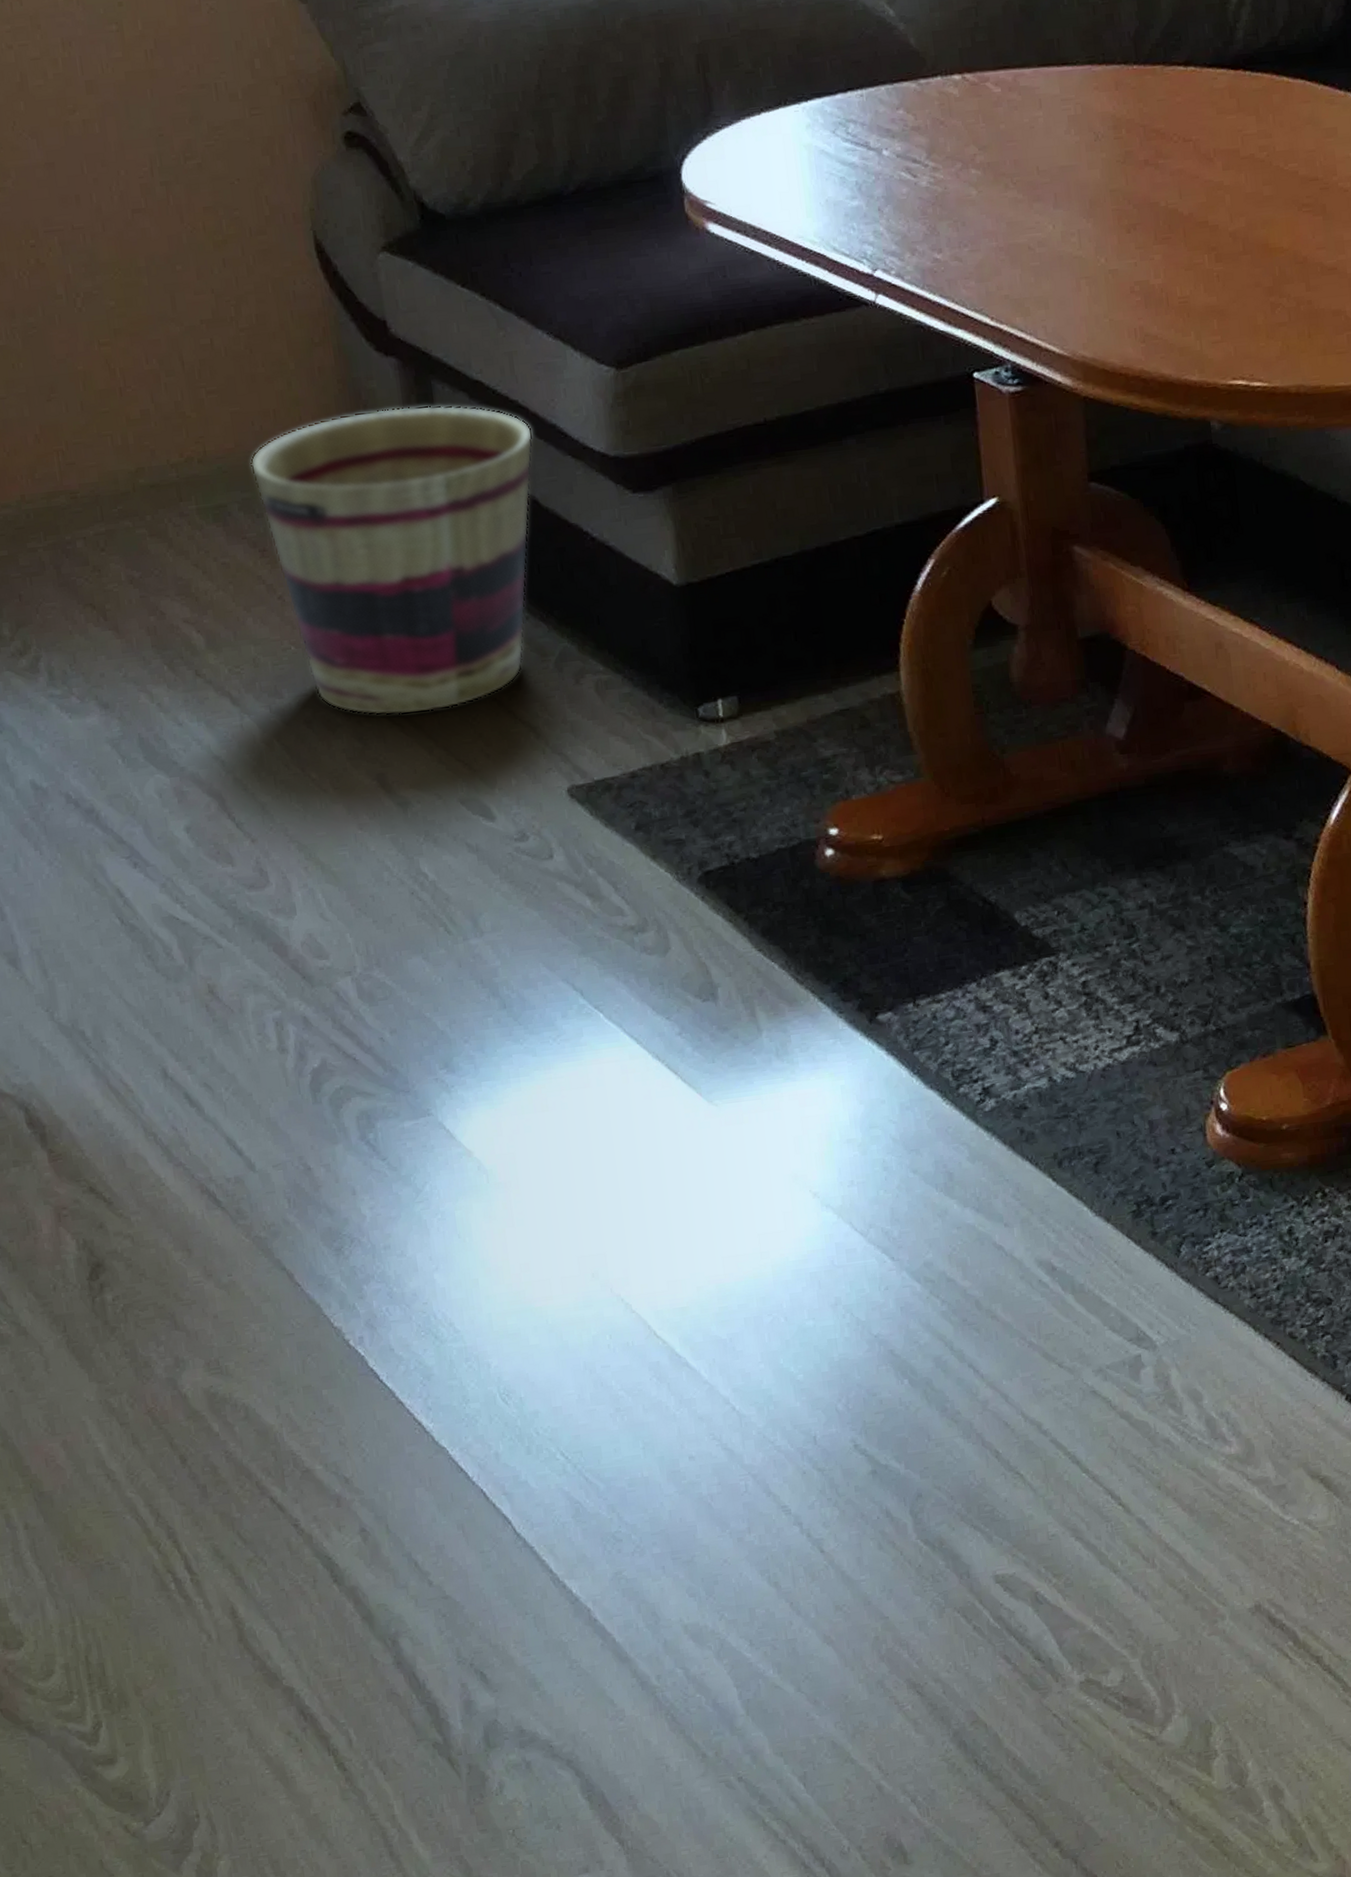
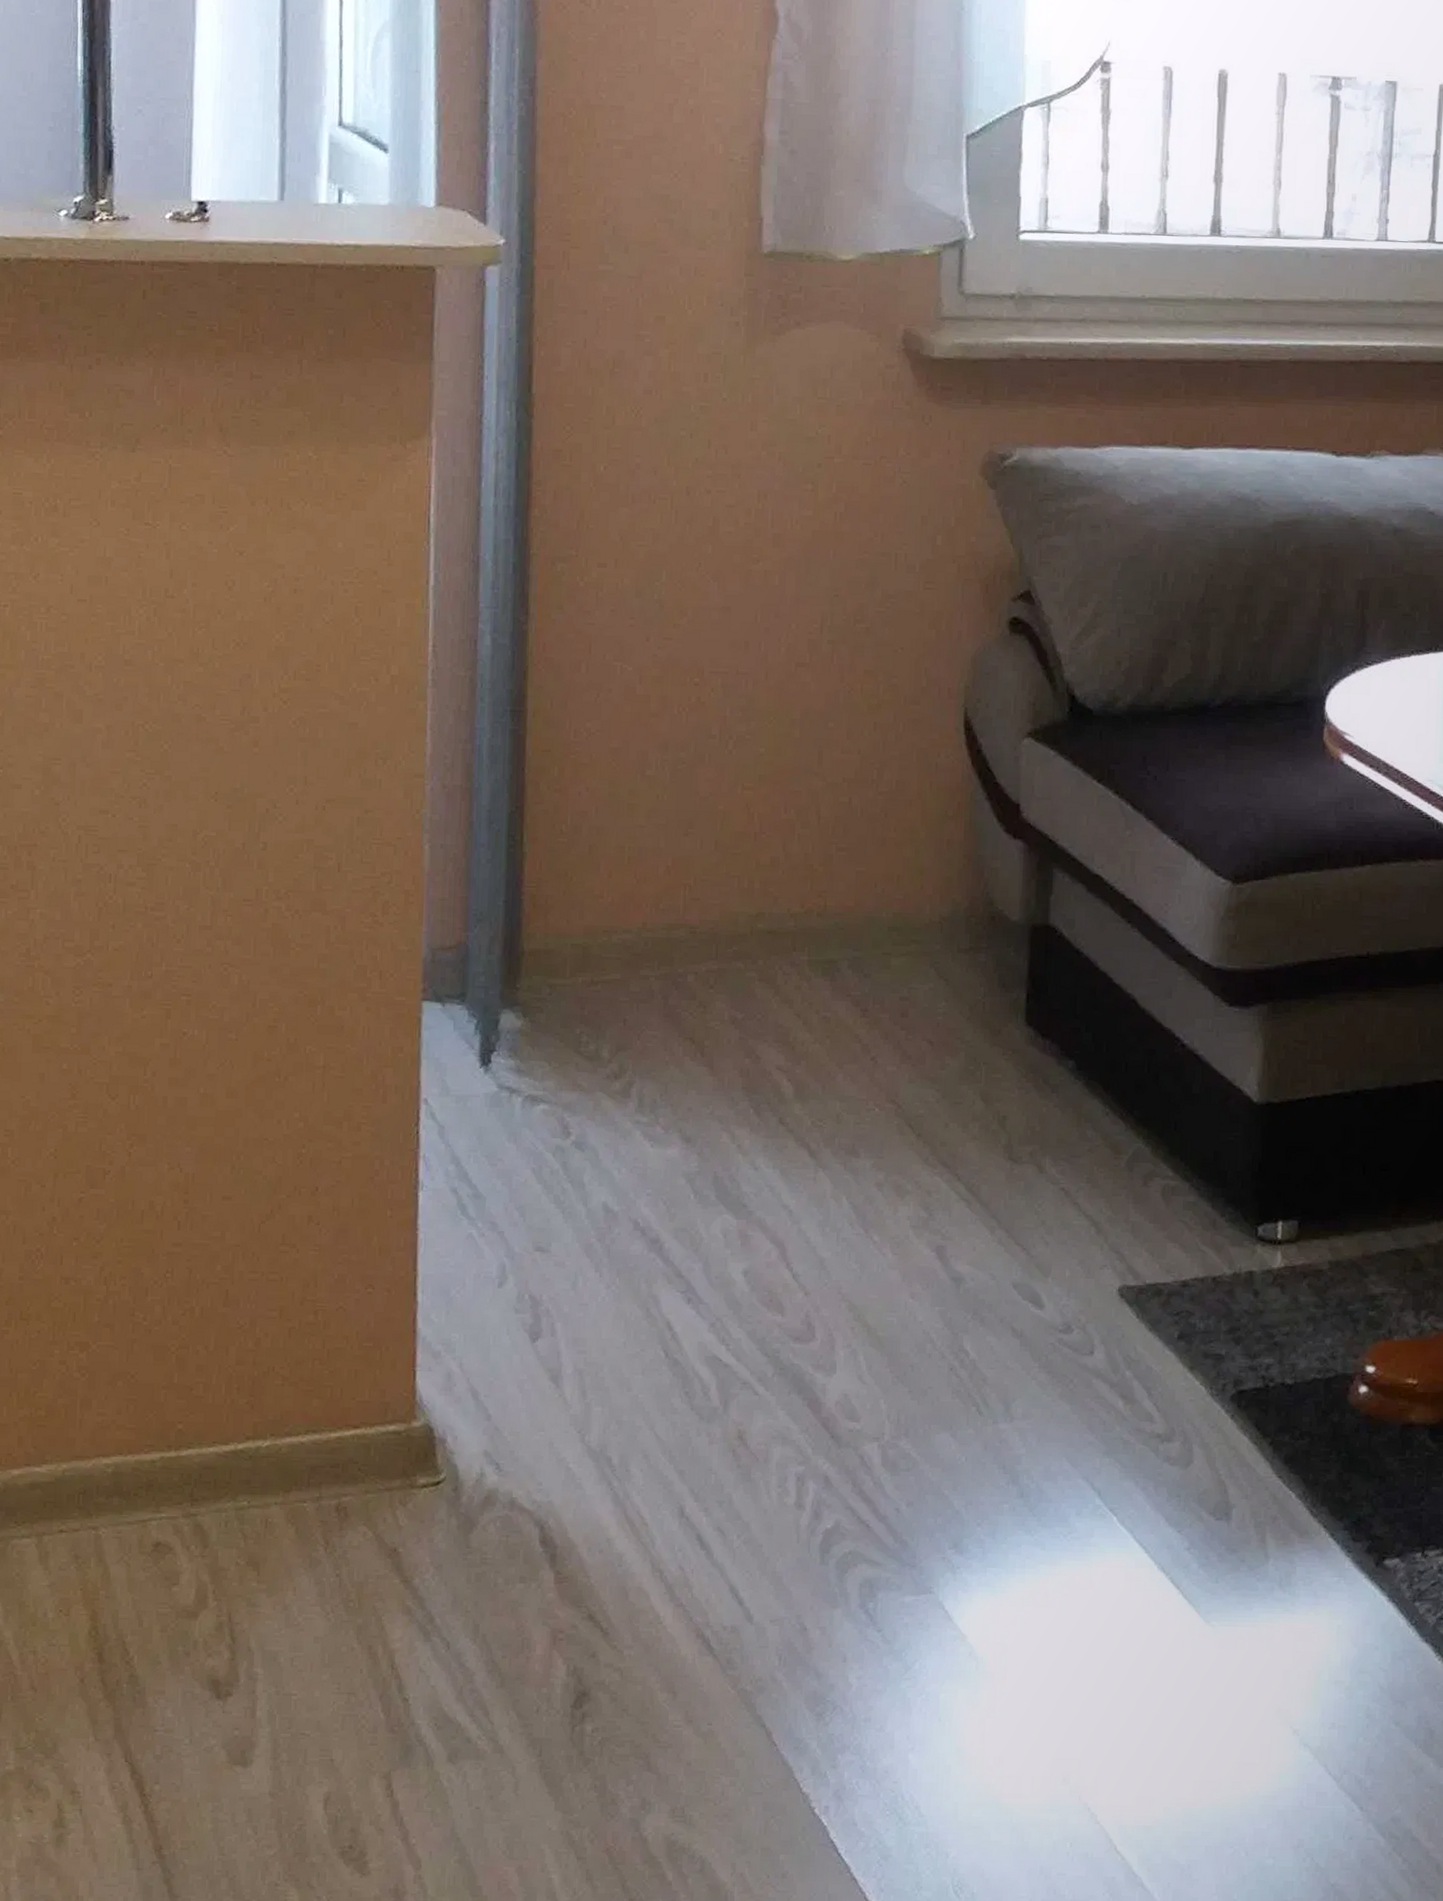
basket: present [250,405,533,716] -> none [867,889,1142,1193]

